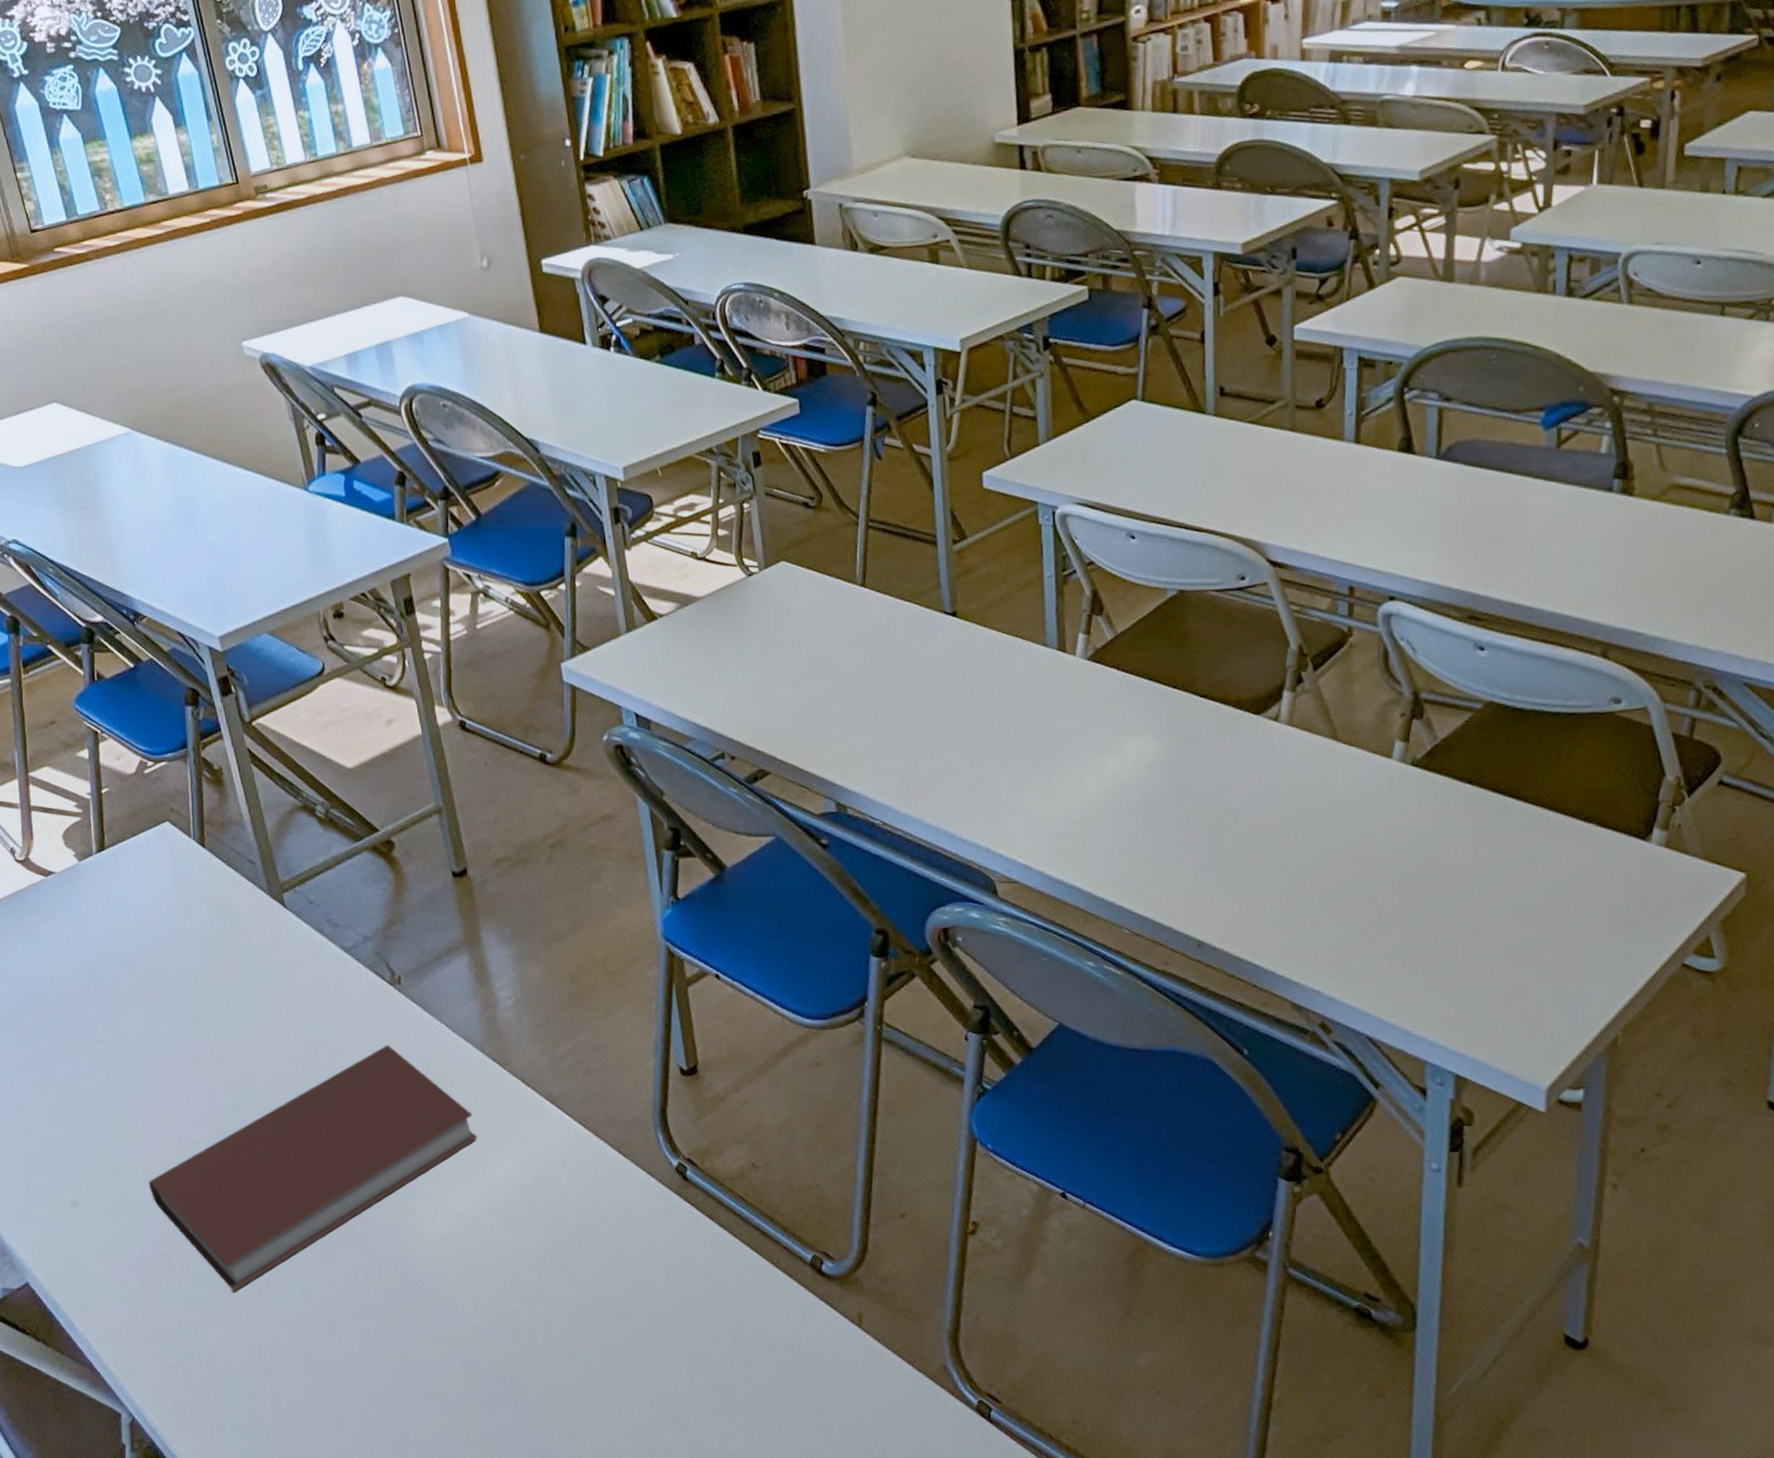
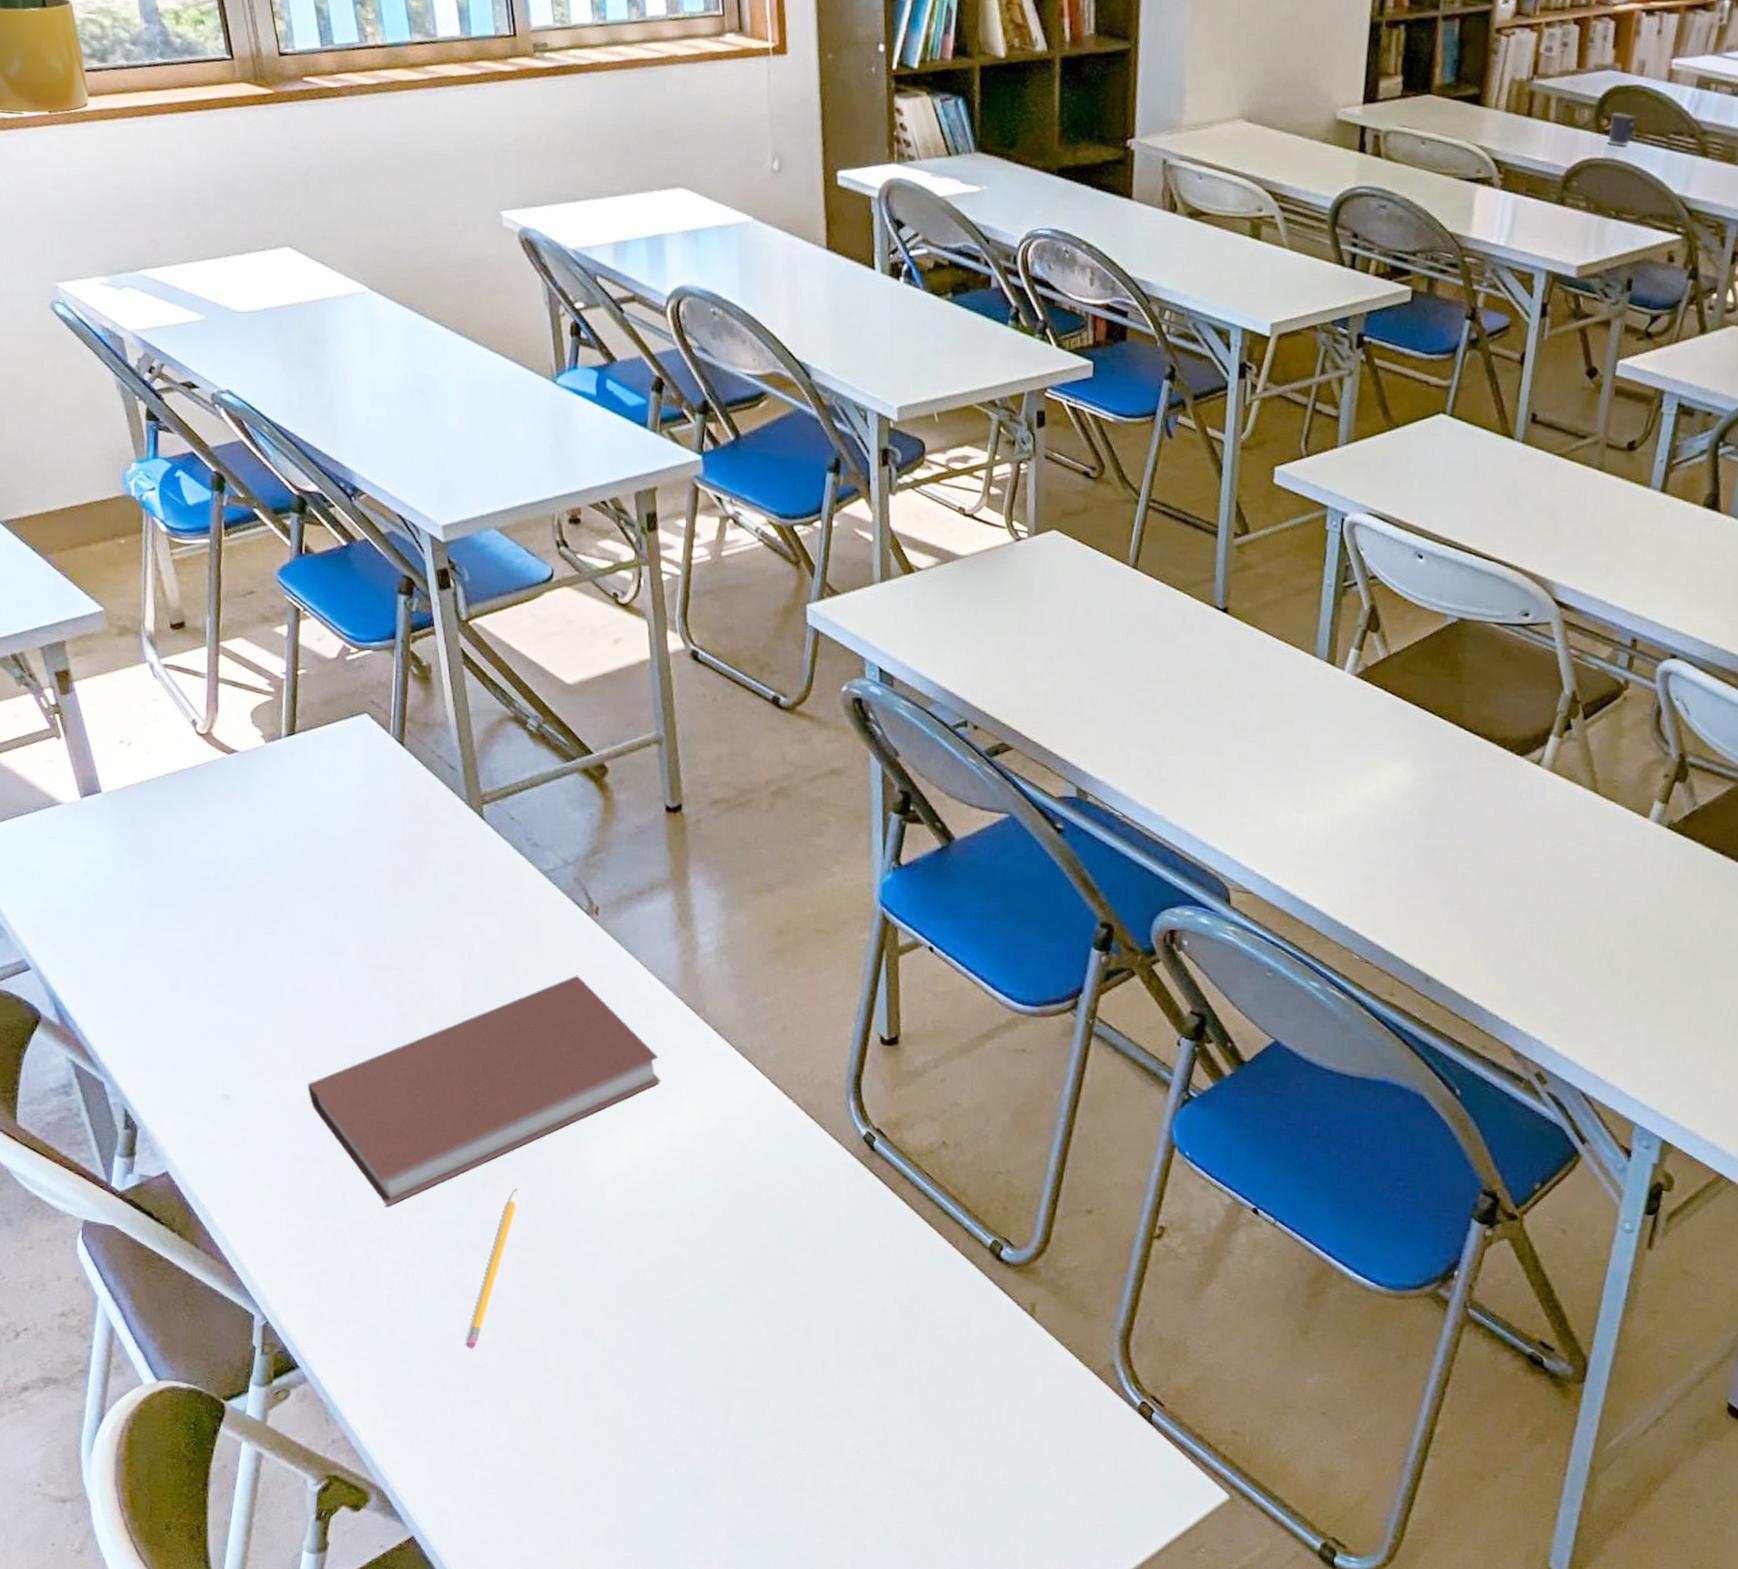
pencil: none [321,1258,355,1423] -> present [465,1187,517,1349]
mug: none [1253,96,1277,127] -> present [1607,112,1636,147]

